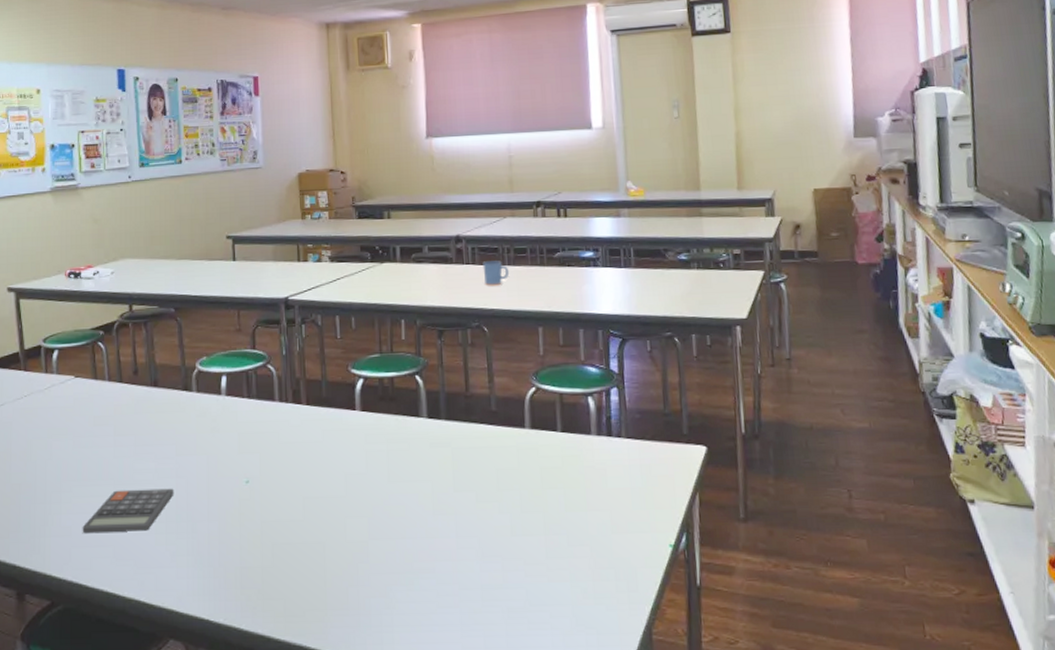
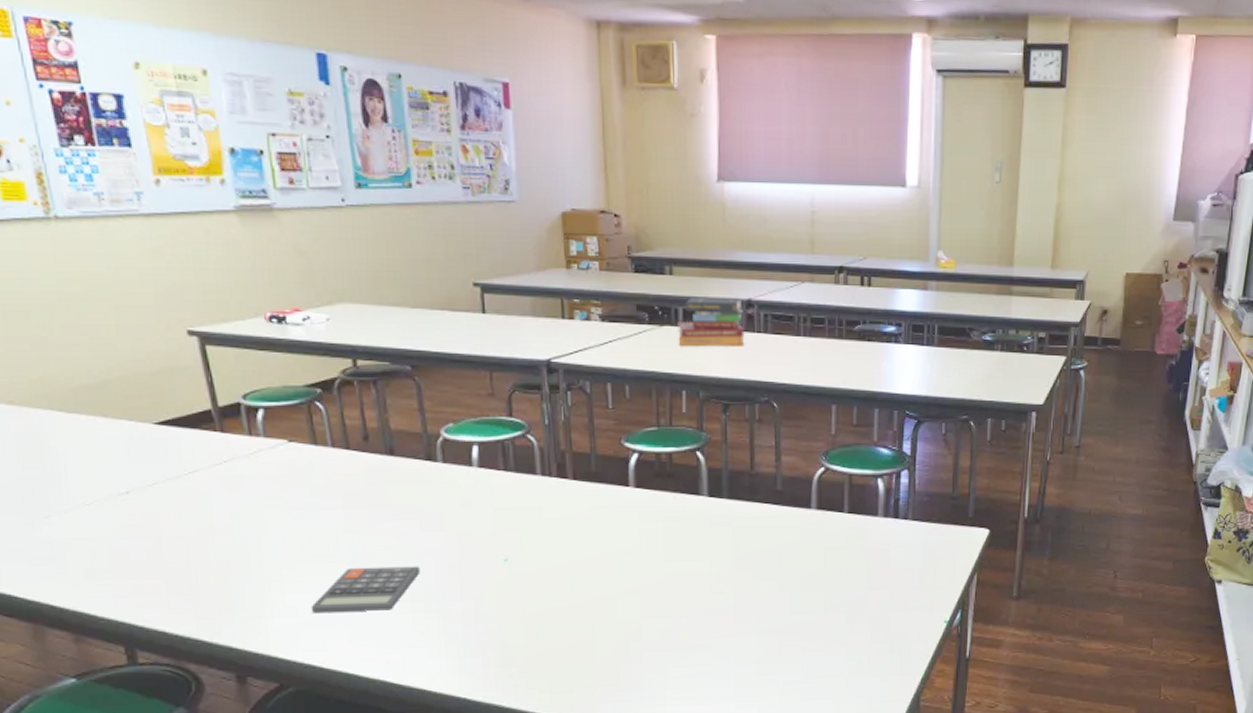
books: none [396,234,455,280] -> present [678,297,745,346]
mug: present [482,260,510,286] -> none [775,330,805,358]

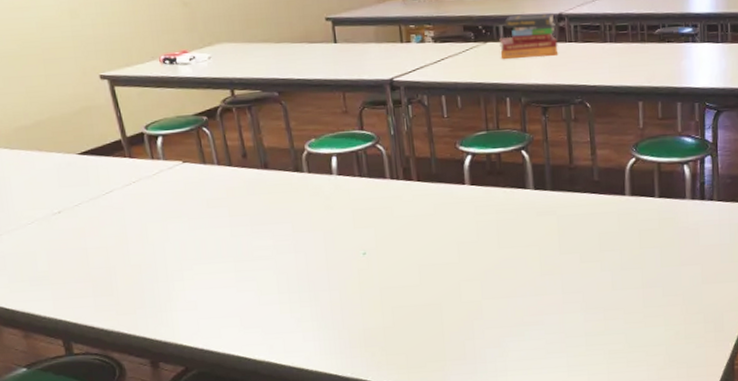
calculator: present [311,566,421,612] -> none [207,262,294,306]

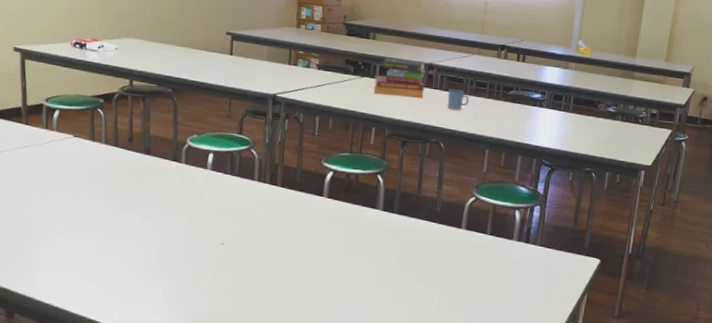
mug: none [585,38,611,63] -> present [447,89,470,111]

